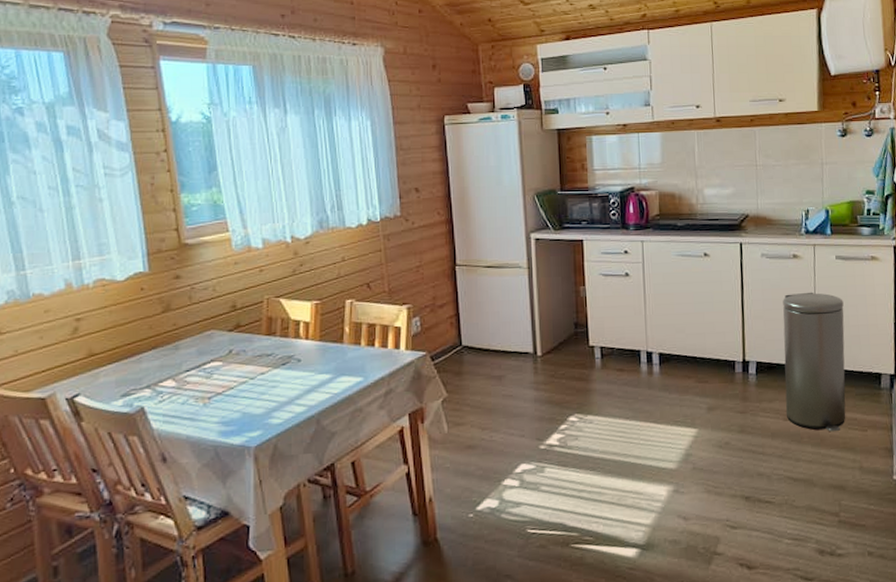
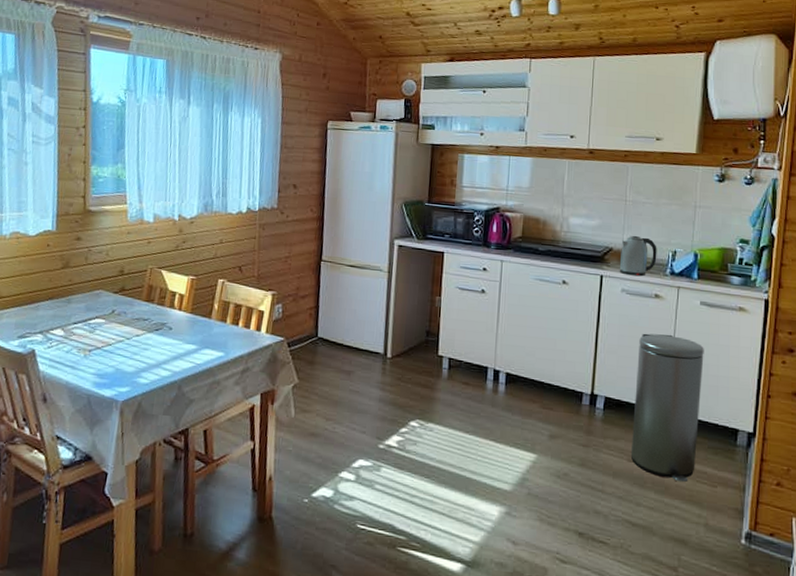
kettle: none [756,199,792,240] -> present [619,235,657,277]

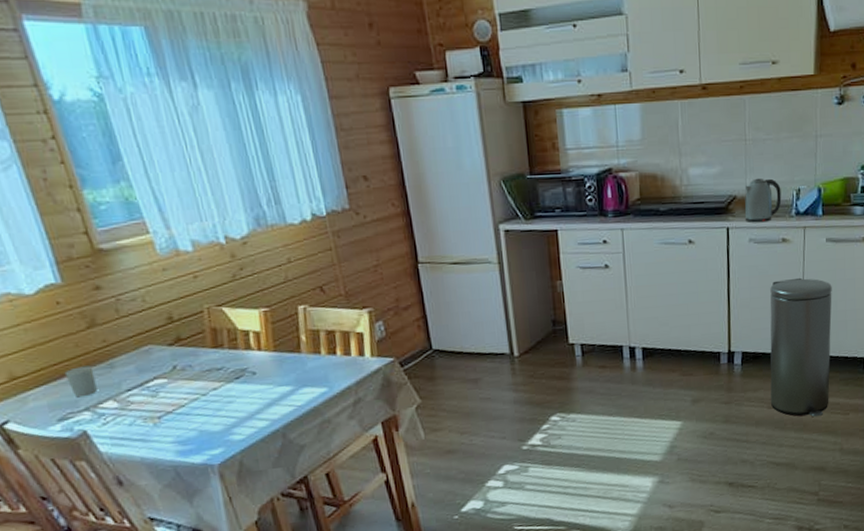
cup: none [34,297,56,322] -> present [64,365,98,398]

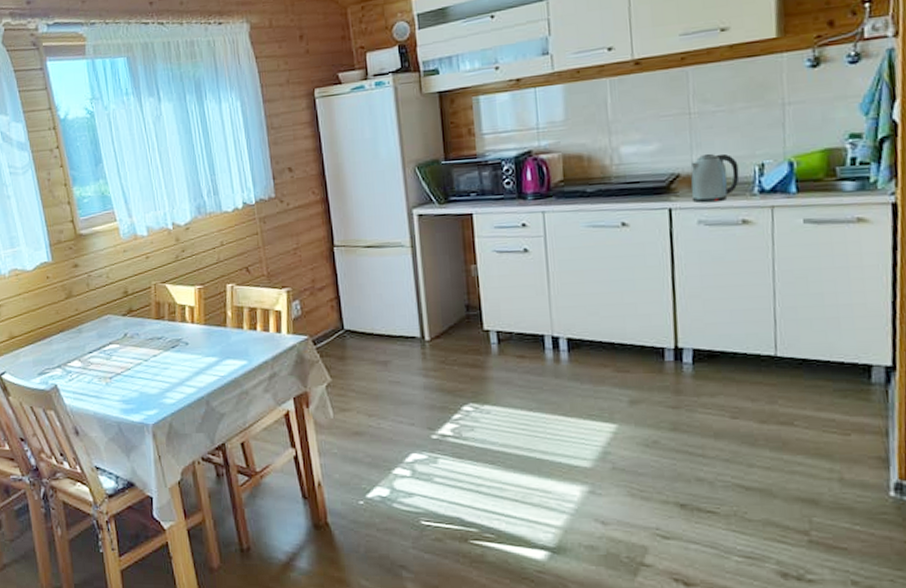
cup: present [64,365,98,398] -> none [46,330,68,356]
pedal bin: present [770,277,832,417] -> none [728,264,820,435]

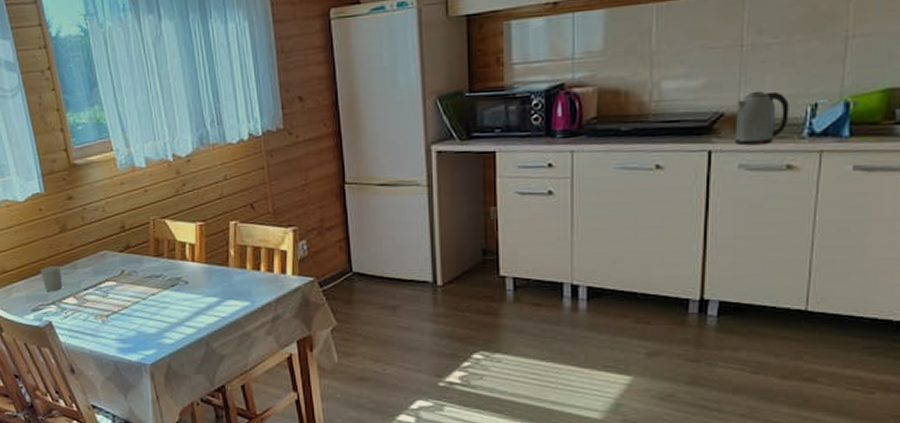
cup: none [46,330,68,356] -> present [40,265,63,292]

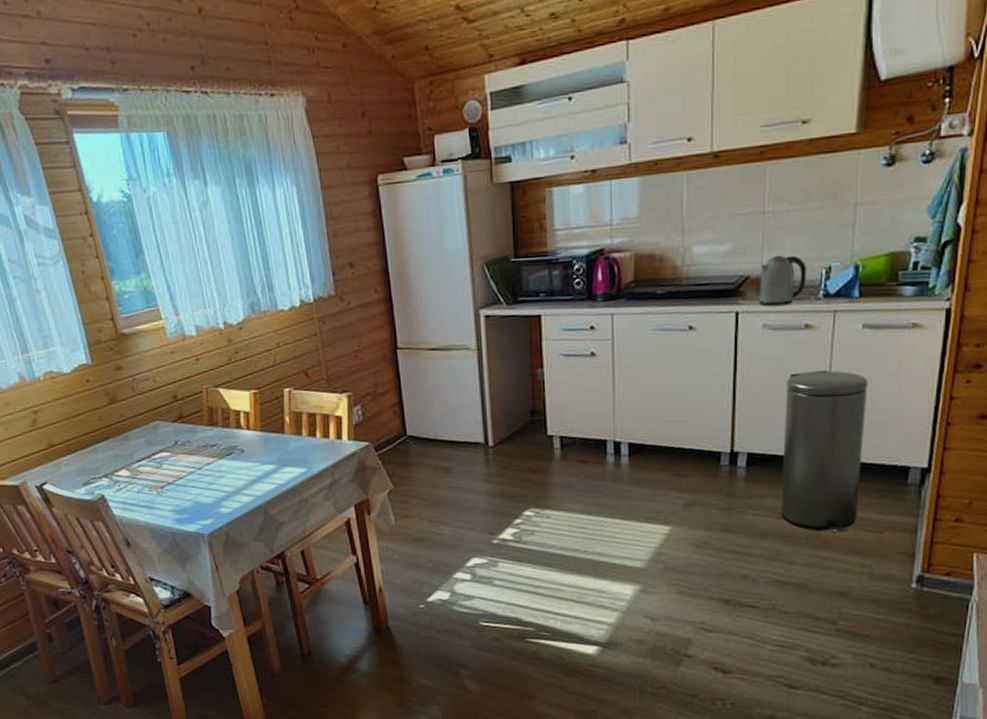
cup: present [40,265,63,292] -> none [90,437,114,465]
pedal bin: none [755,214,858,392] -> present [780,369,868,533]

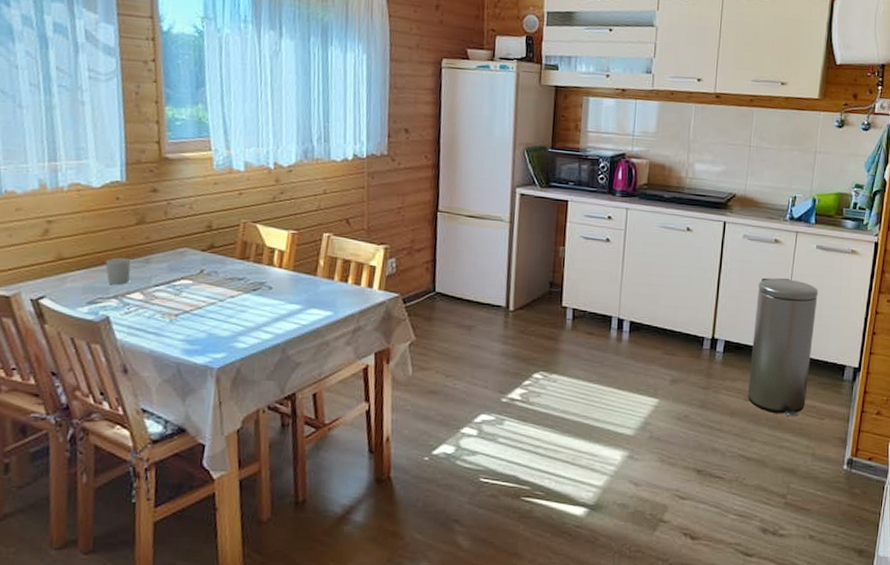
cup: none [90,437,114,465] -> present [105,257,131,286]
kettle: present [758,255,807,307] -> none [741,181,778,223]

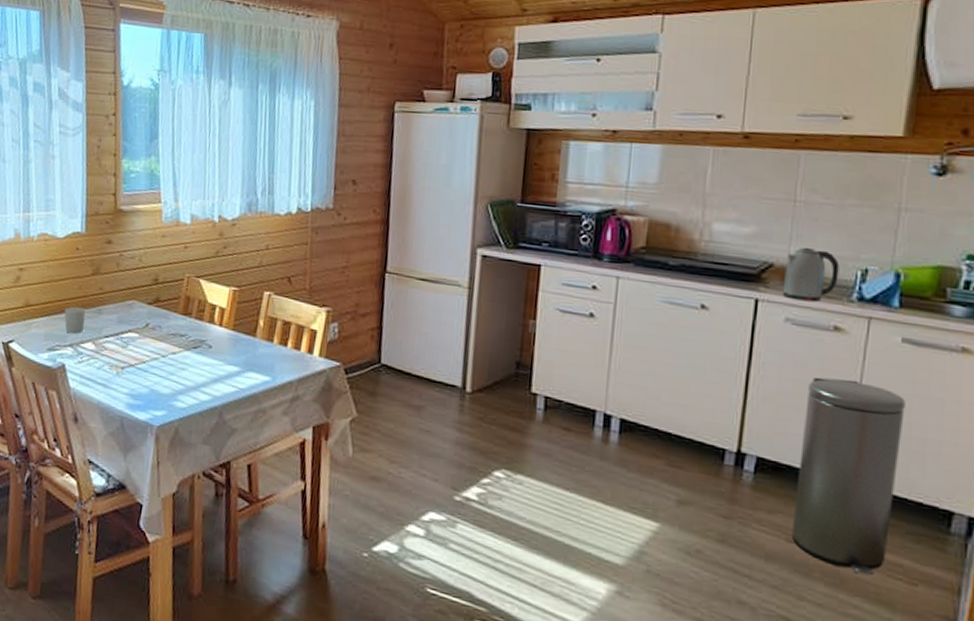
kettle: none [741,181,778,223] -> present [782,247,840,303]

